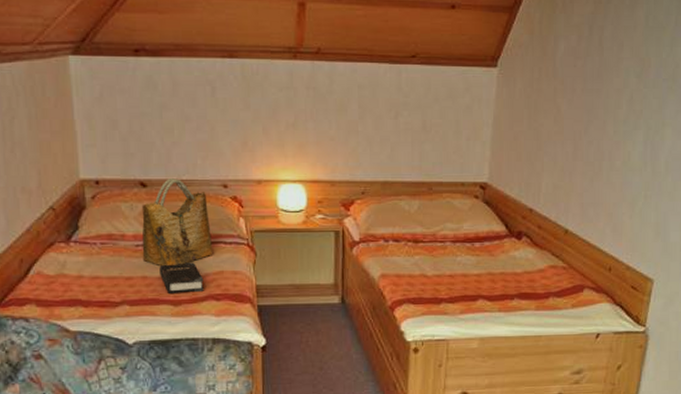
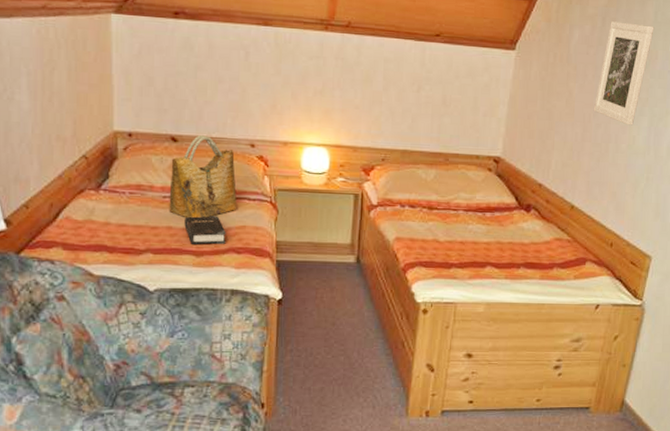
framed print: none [584,29,646,141] -> present [593,21,654,126]

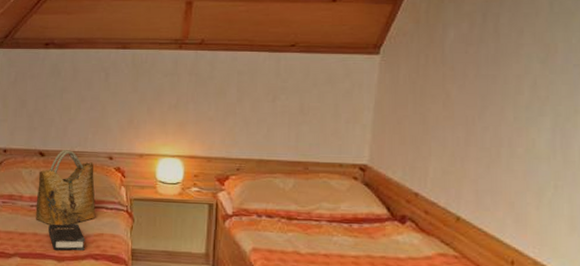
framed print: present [593,21,654,126] -> none [477,16,551,127]

